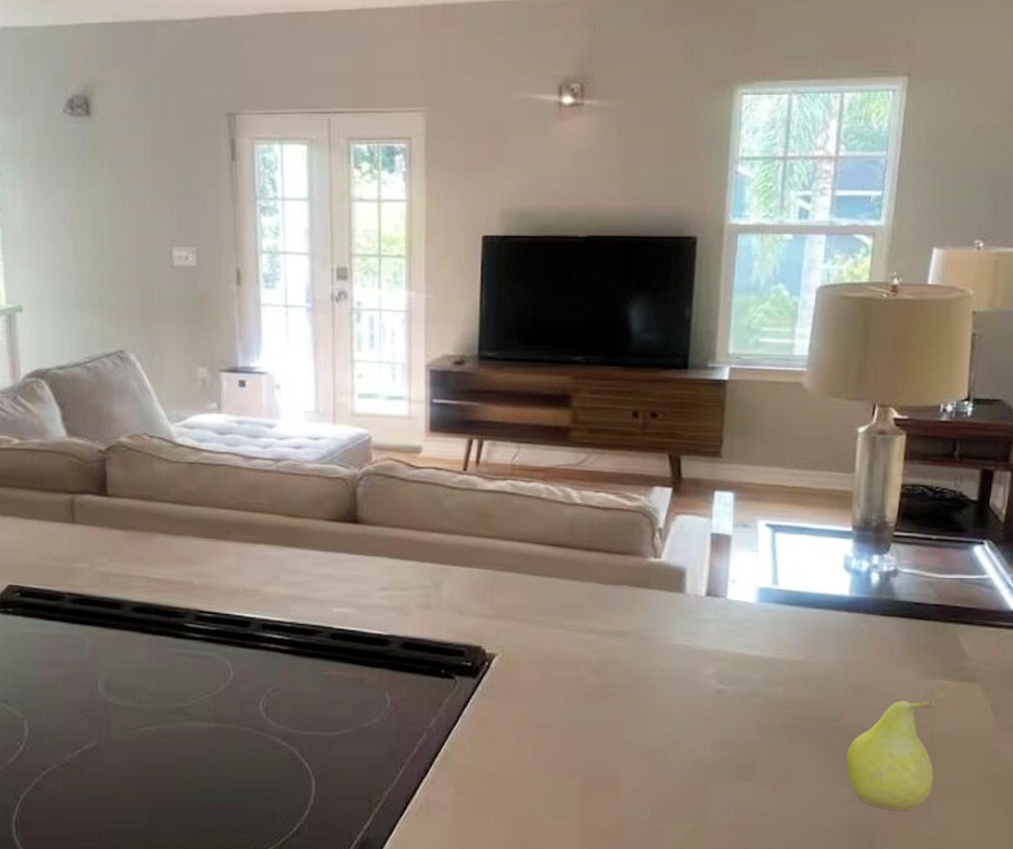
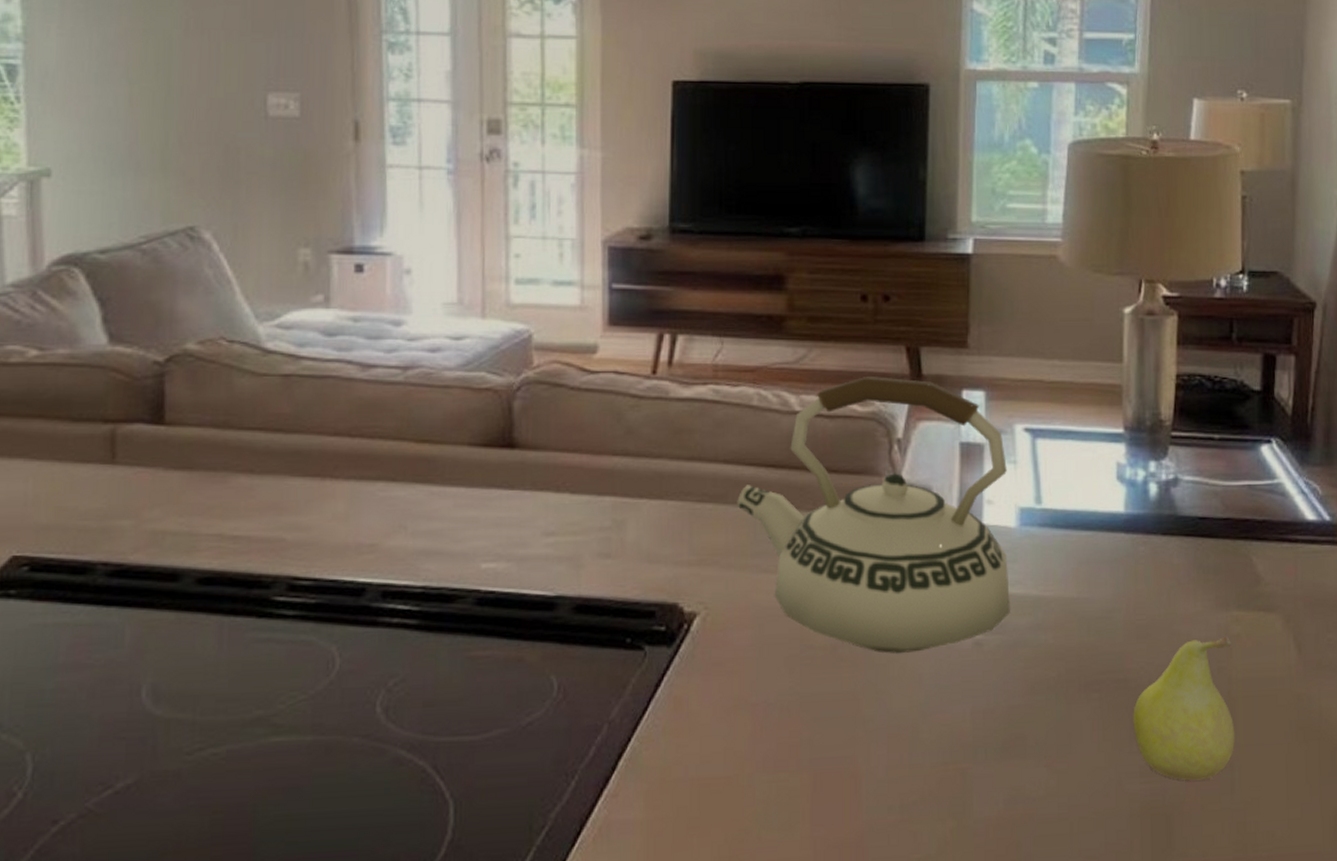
teakettle: none [528,477,750,695] -> present [737,375,1010,653]

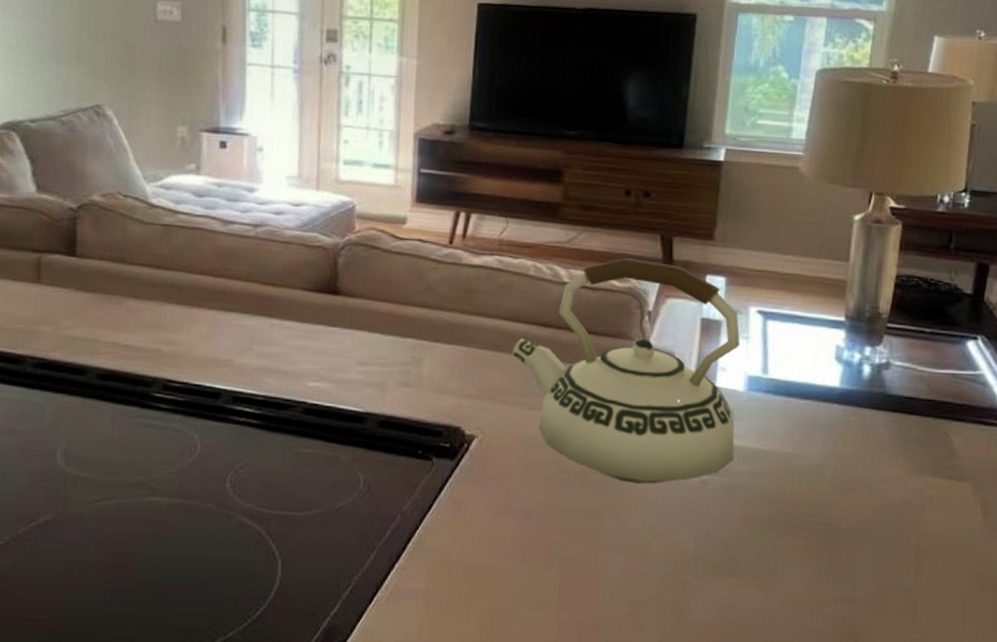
fruit: present [1133,637,1235,781] -> none [832,497,925,612]

